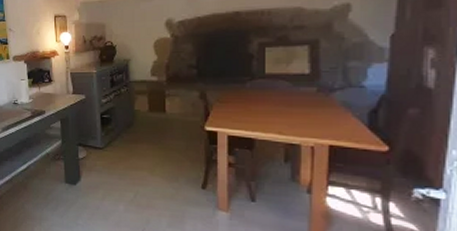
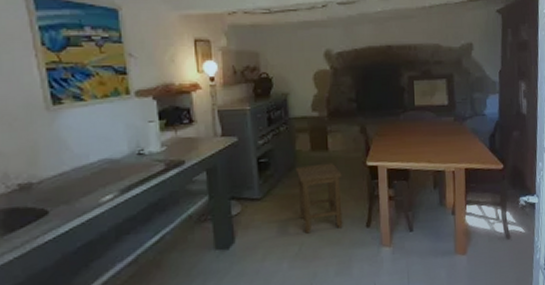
stool: none [134,124,179,185] -> present [295,163,343,234]

